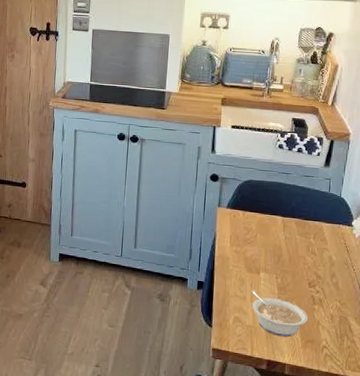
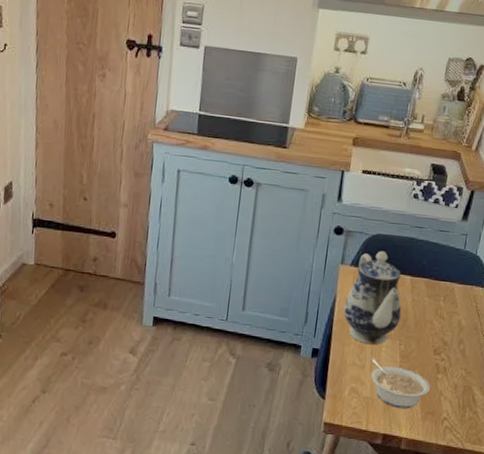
teapot: none [223,194,276,279] -> present [343,250,402,345]

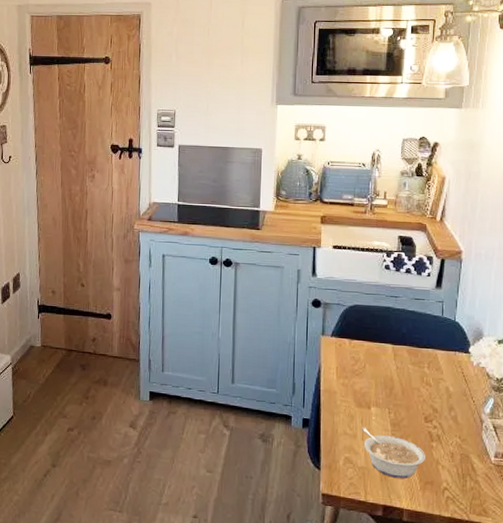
teapot: present [343,250,402,345] -> none [329,320,387,414]

